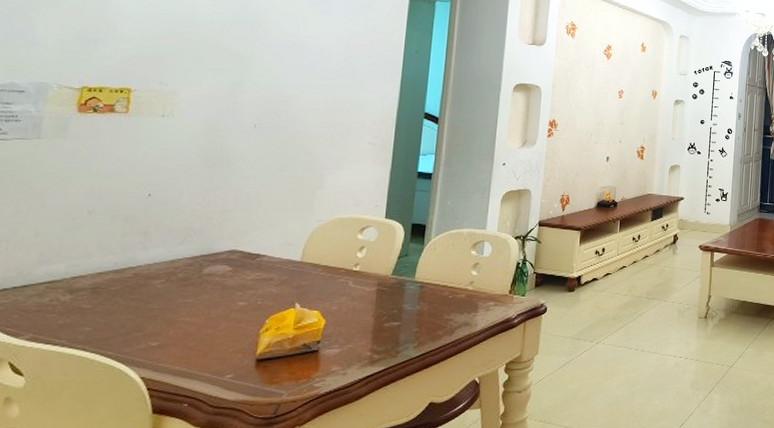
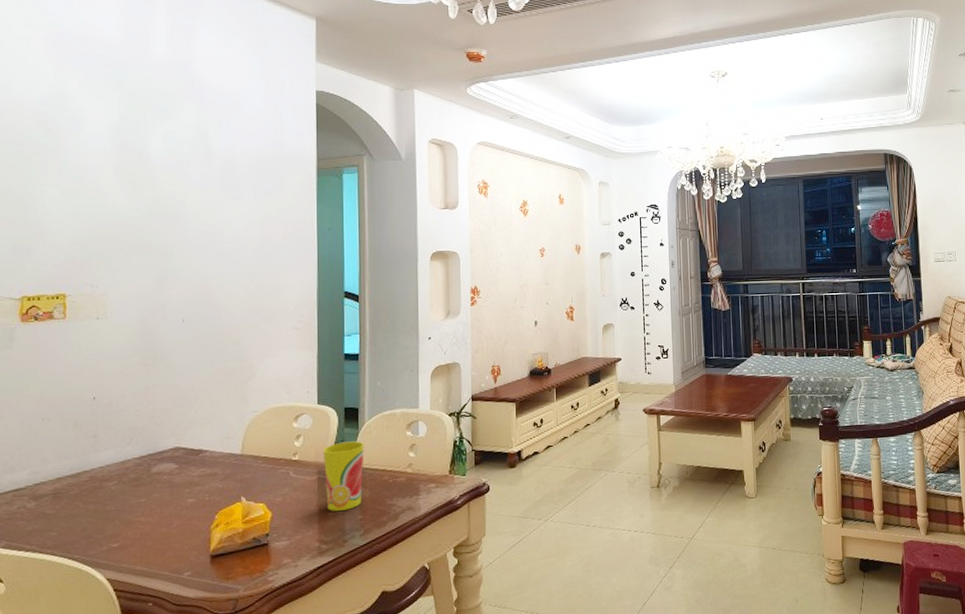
cup: none [383,256,428,322] -> present [322,441,364,511]

